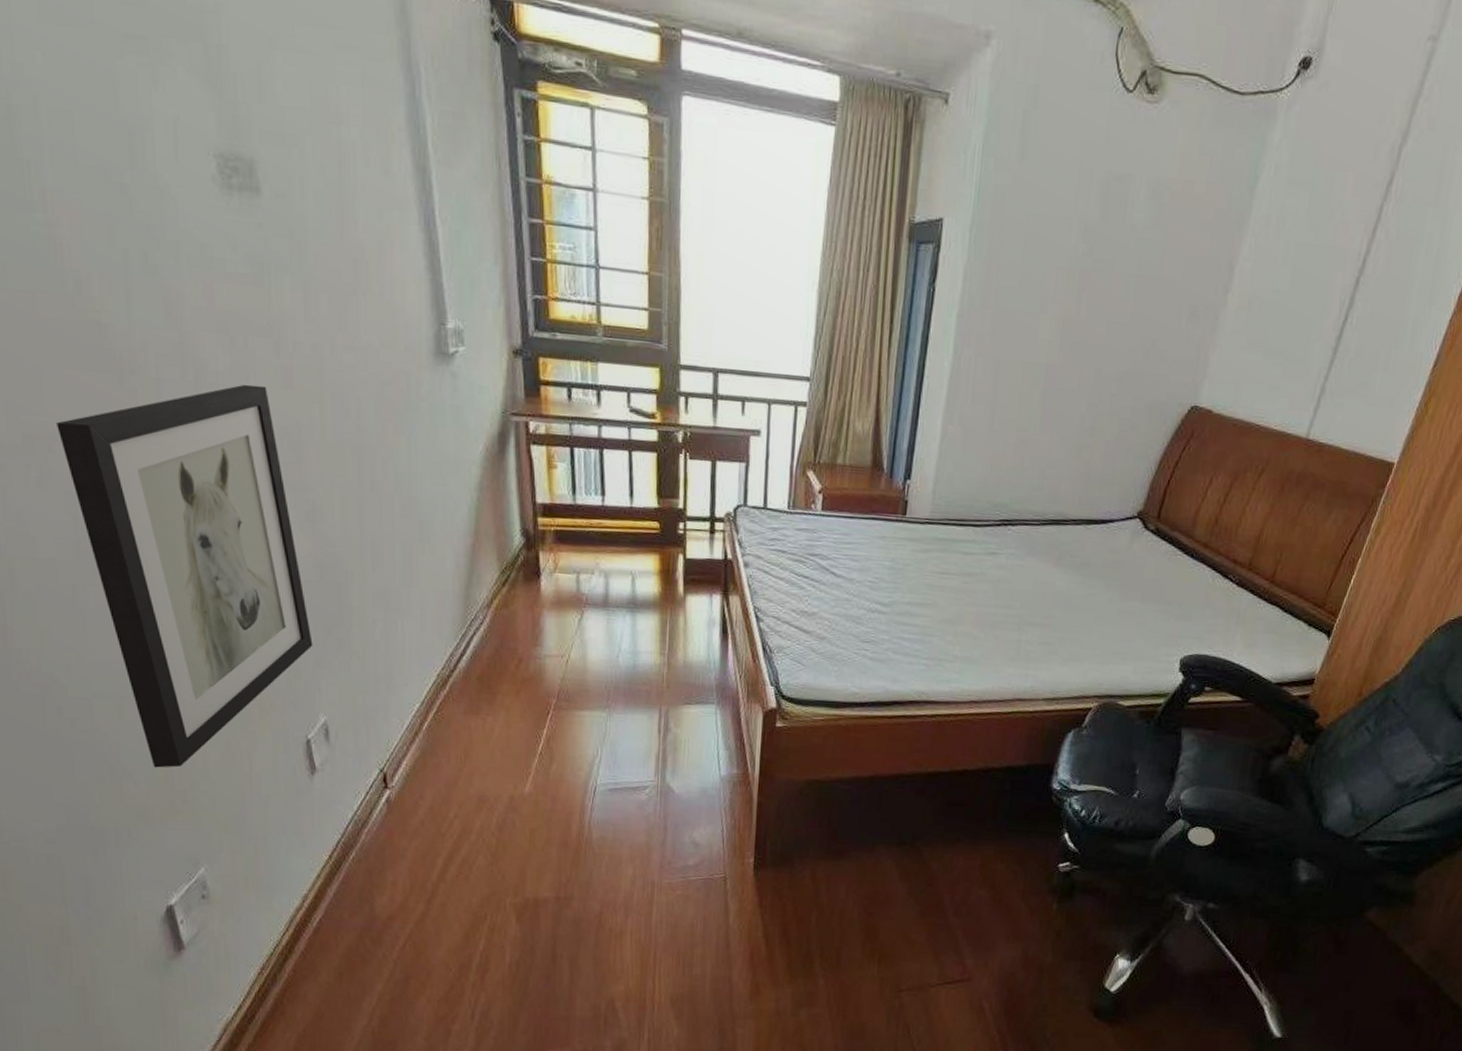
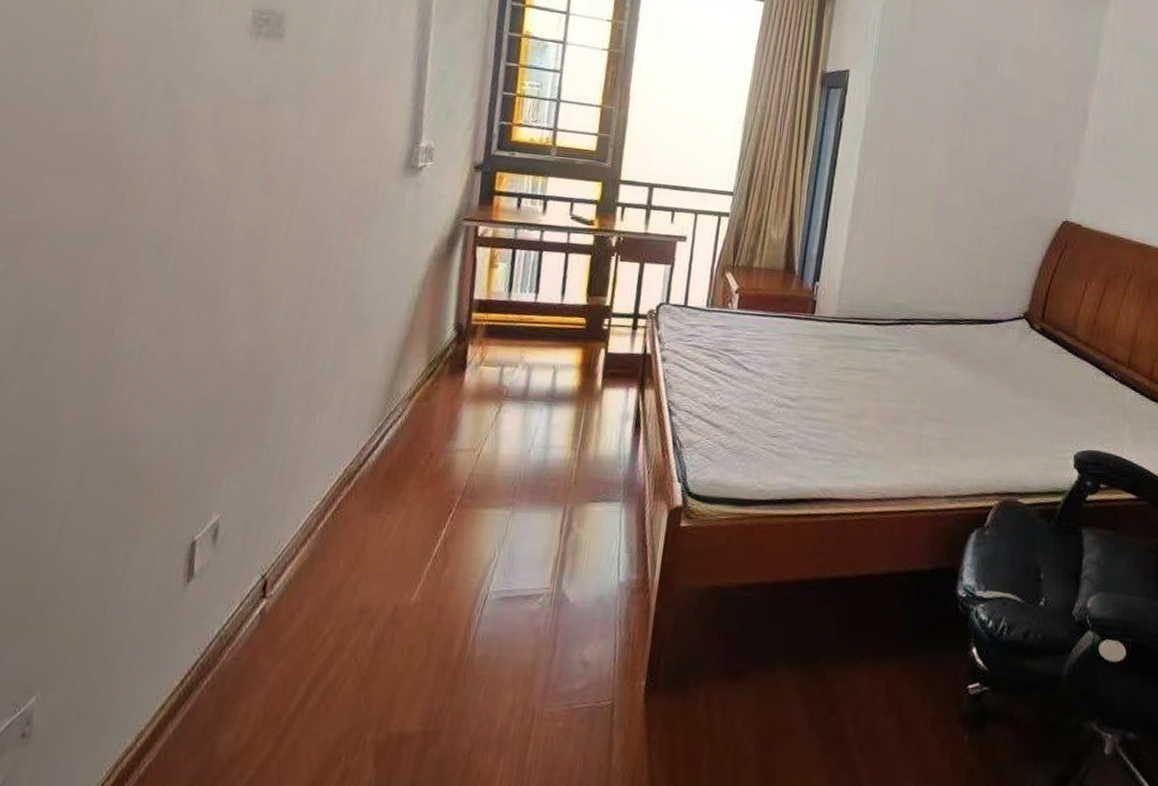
wall art: present [56,384,313,768] -> none [18,190,246,575]

